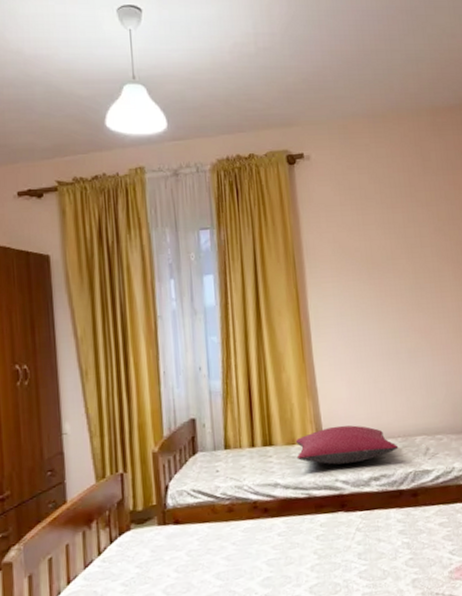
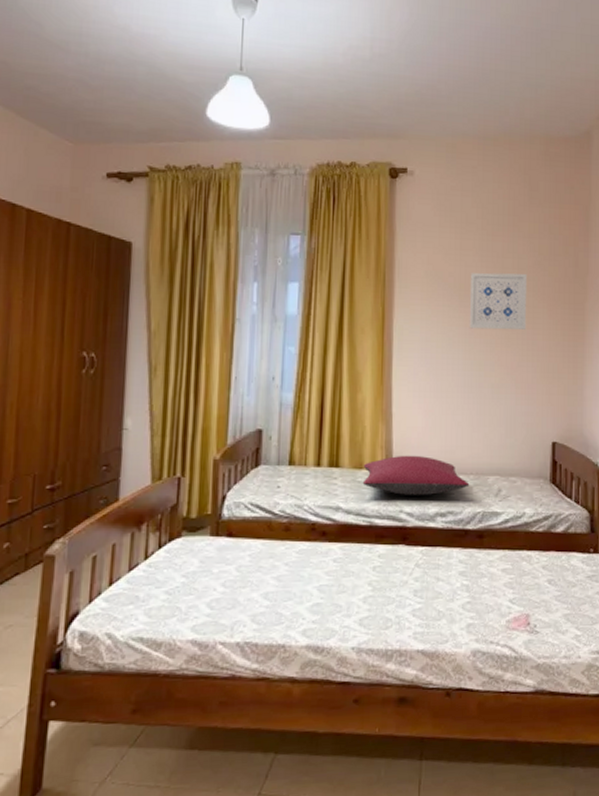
wall art: none [376,240,434,299] -> present [469,272,528,330]

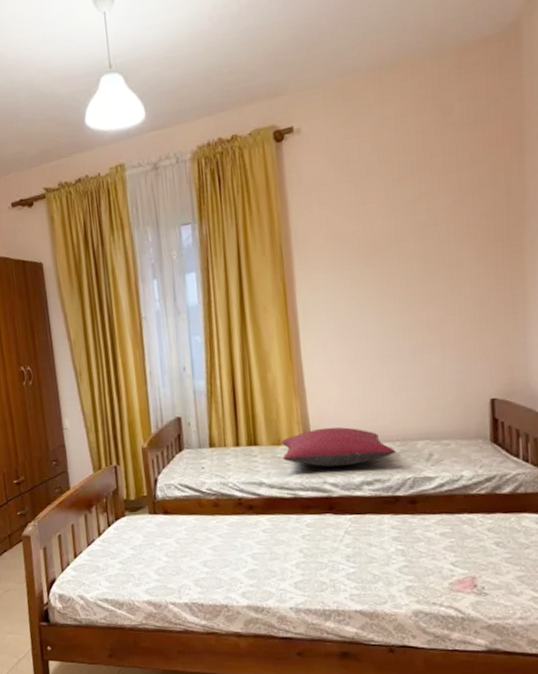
wall art: present [469,272,528,330] -> none [378,215,448,289]

